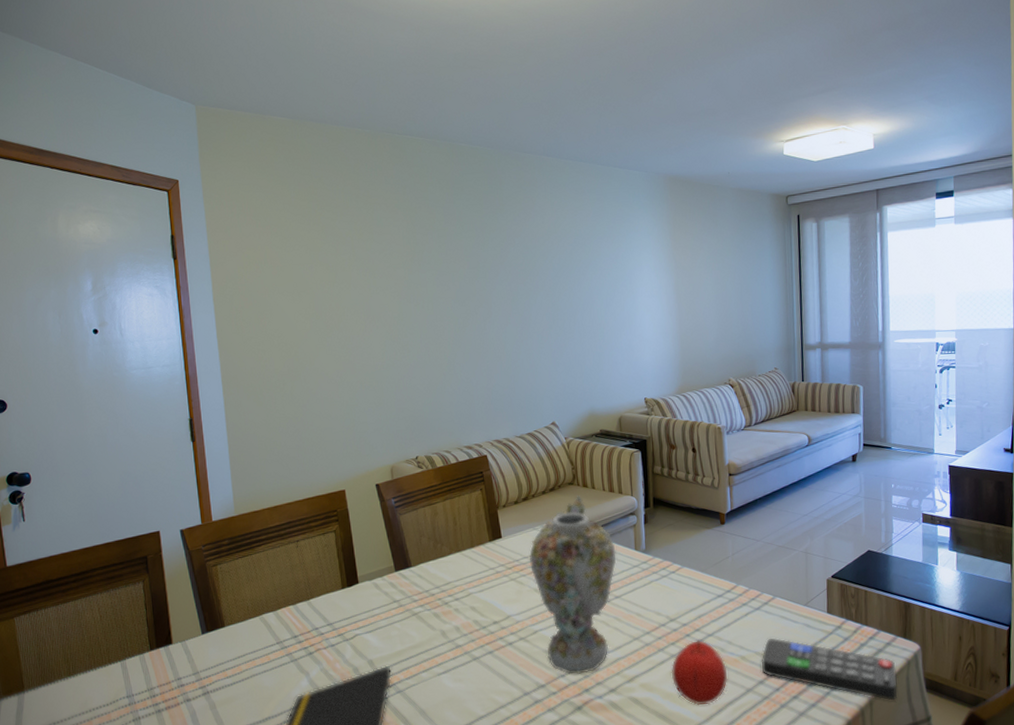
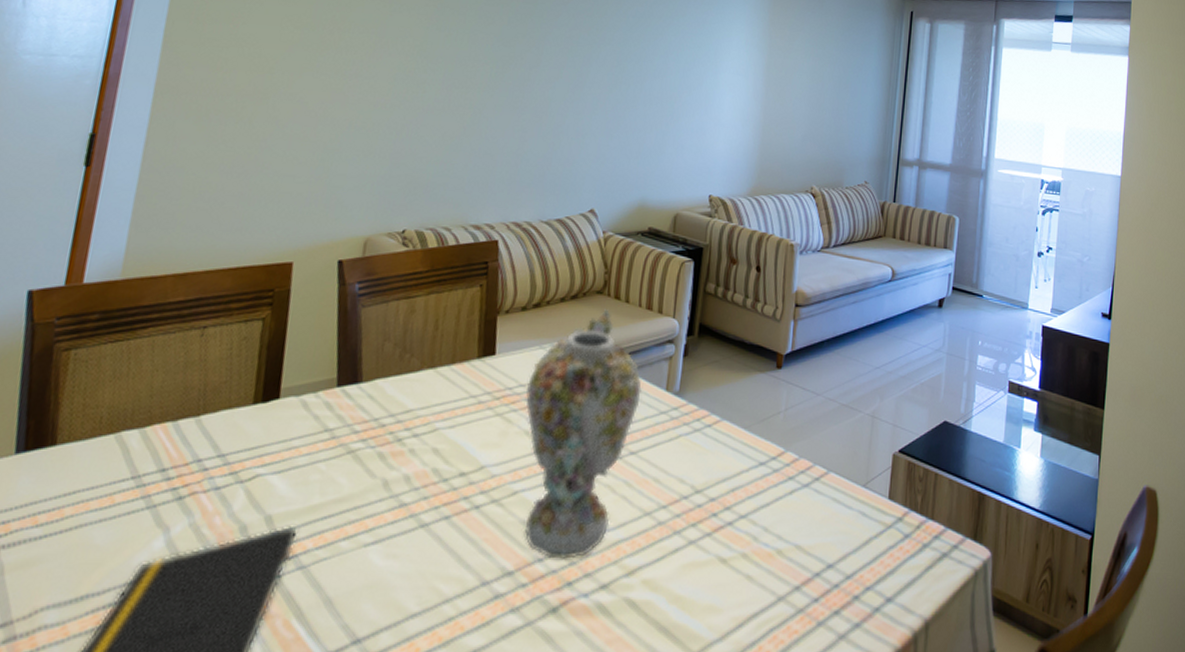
fruit: present [671,639,728,706] -> none [684,522,758,617]
remote control: present [761,638,898,701] -> none [801,528,961,625]

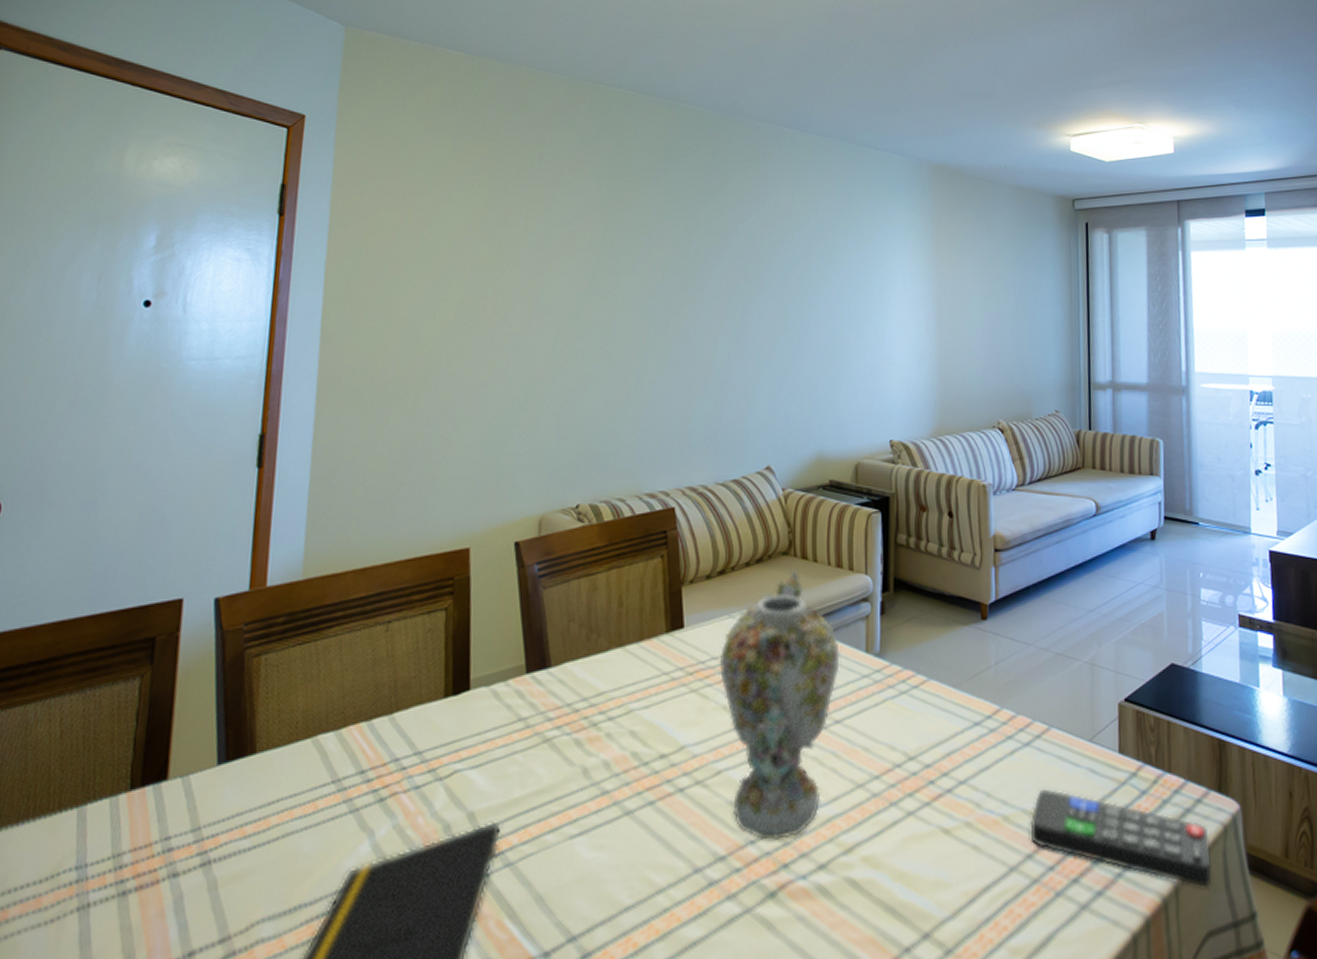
remote control: none [801,528,961,625] -> present [1030,789,1212,888]

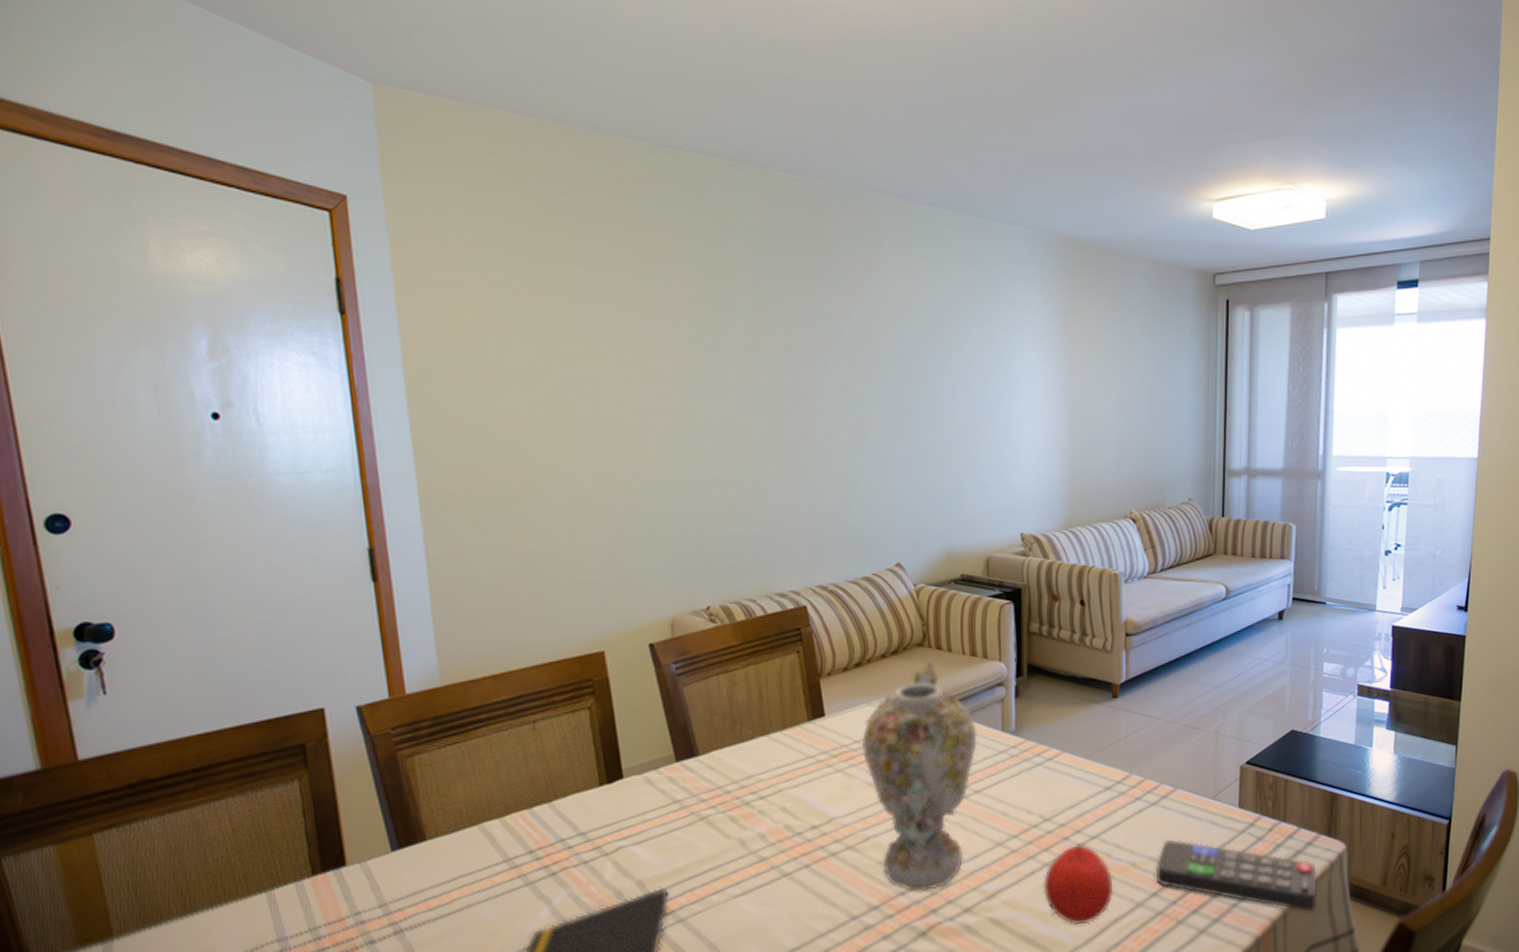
fruit: none [906,789,984,893] -> present [1042,843,1114,926]

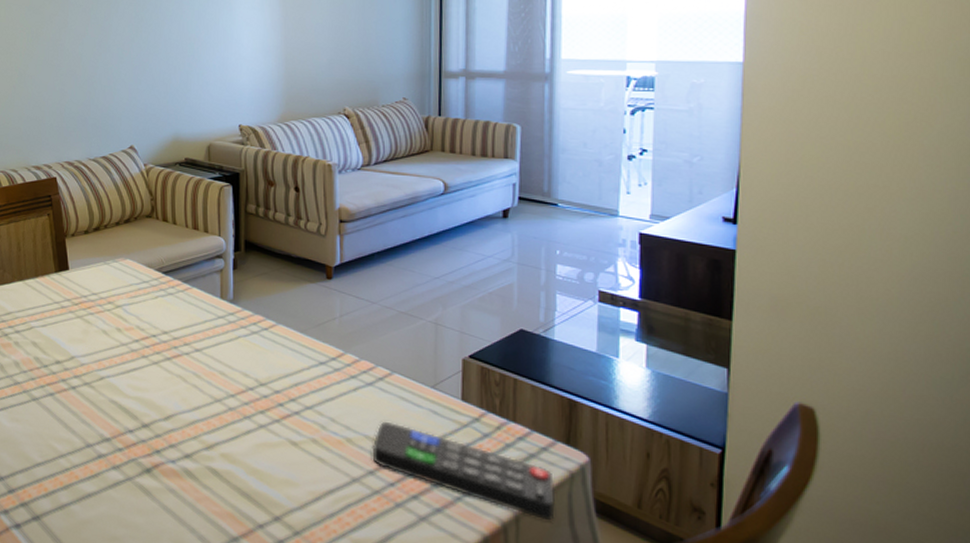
vase: present [861,660,977,892] -> none [98,230,198,432]
fruit: present [1042,843,1114,926] -> none [258,411,329,490]

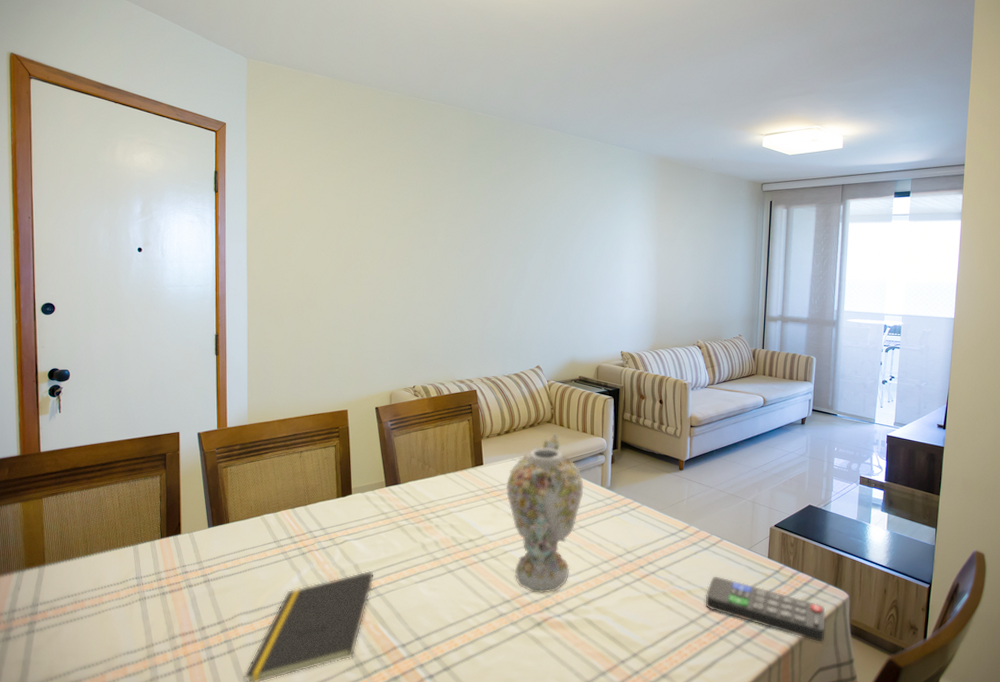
vase: none [98,230,198,432] -> present [505,433,584,593]

